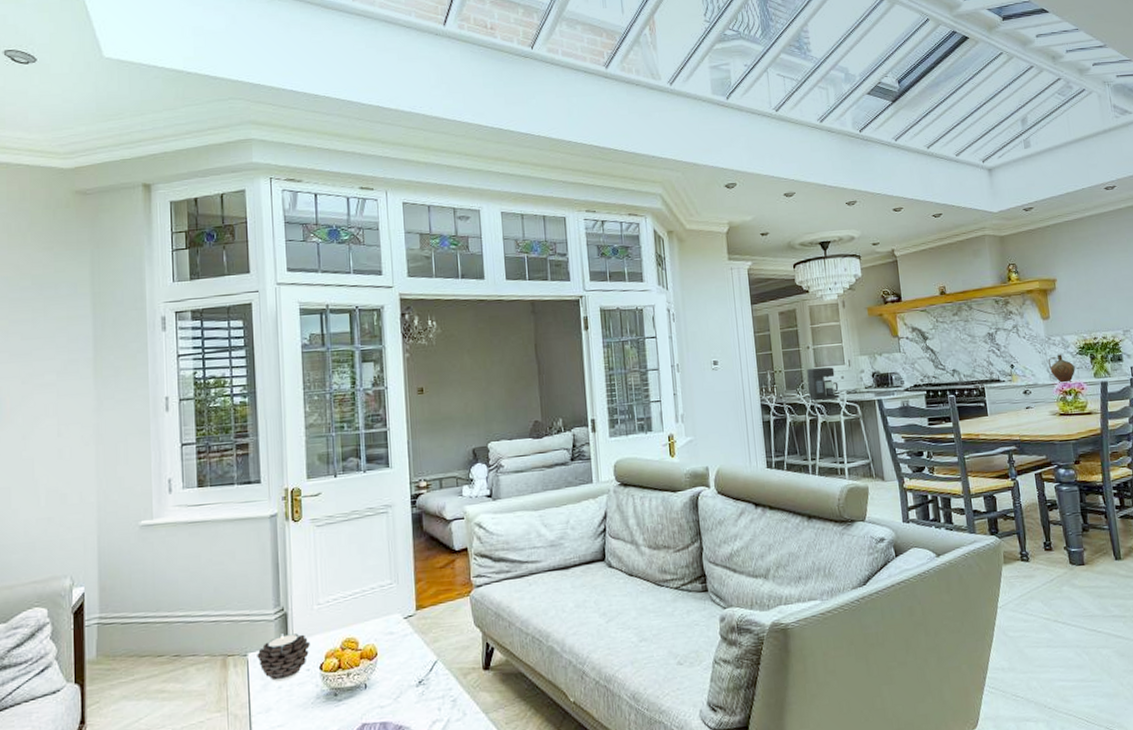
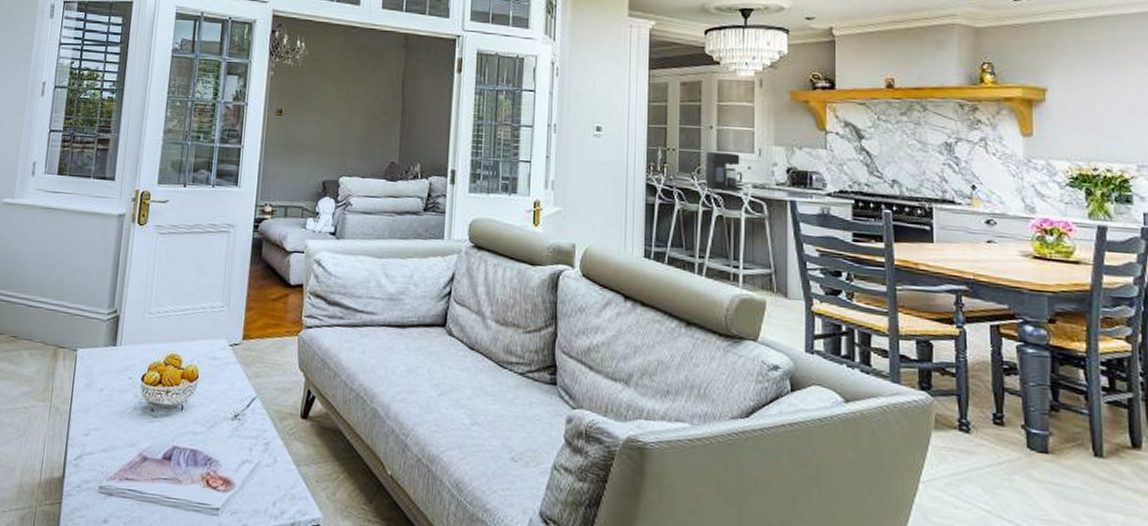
candle: present [257,633,310,683] -> none [85,336,136,385]
ceramic jug: present [1048,354,1075,383] -> none [1024,182,1062,219]

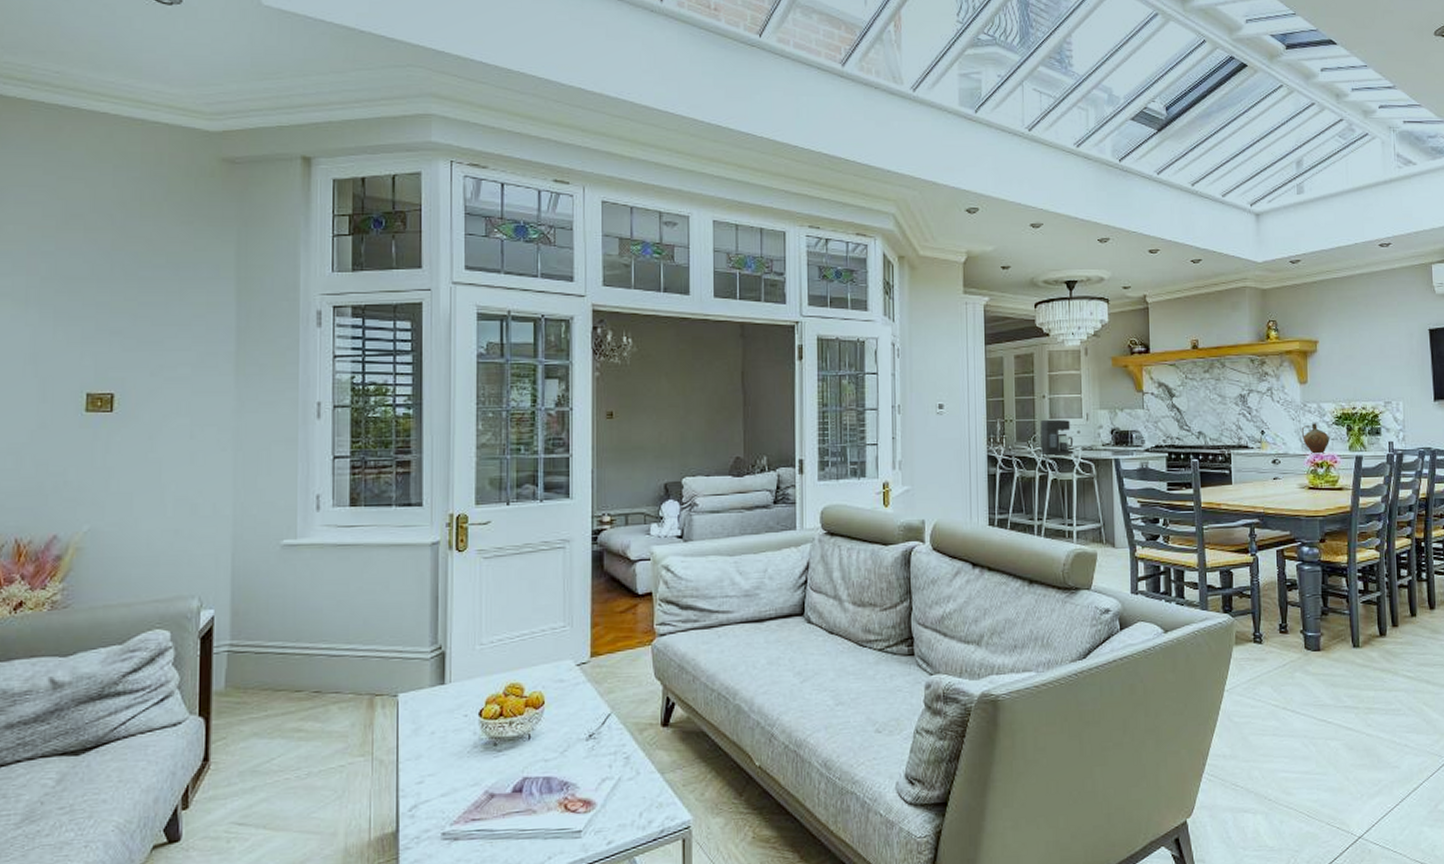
ceramic jug: none [1024,182,1062,219] -> present [1301,423,1330,454]

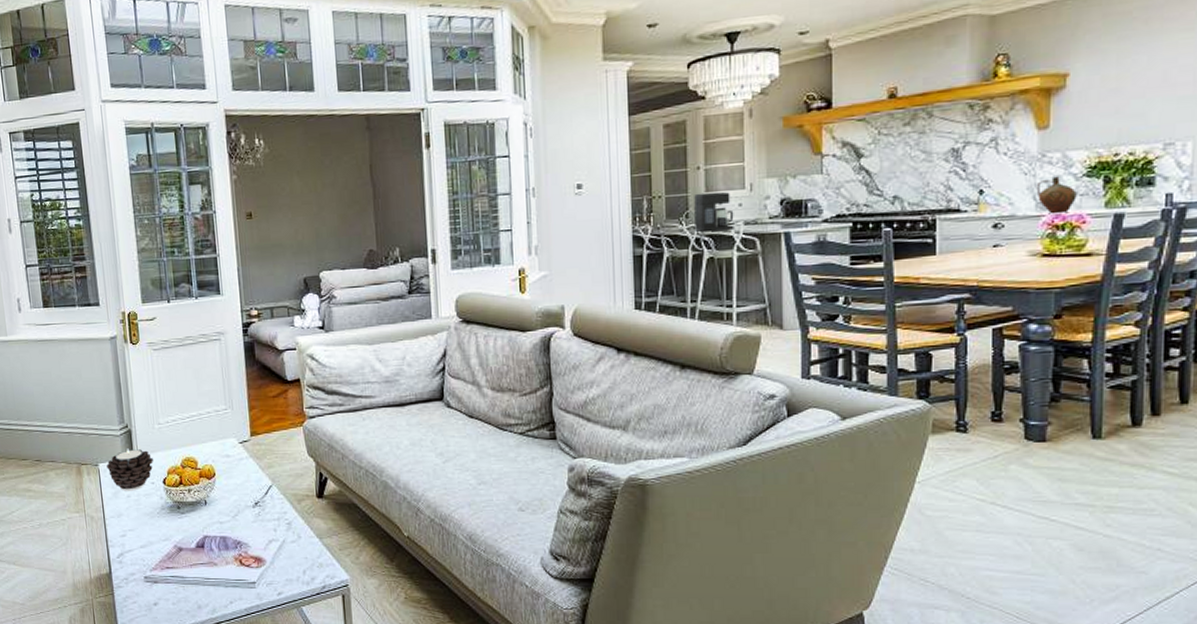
candle: none [409,674,469,728] -> present [107,448,153,492]

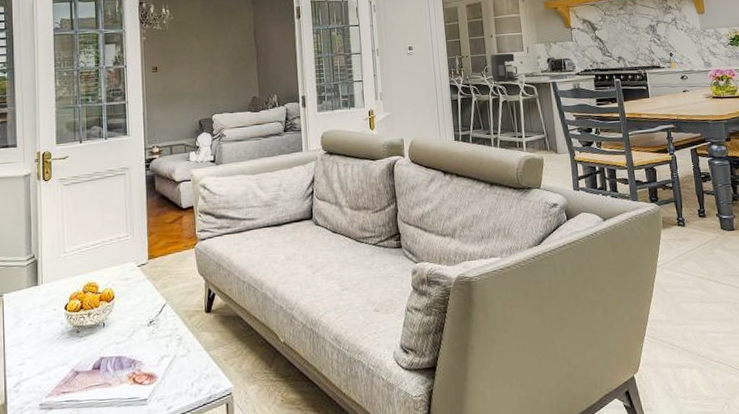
candle: present [107,448,153,492] -> none [11,277,57,320]
ceramic jug: present [1036,176,1077,215] -> none [702,44,727,70]

